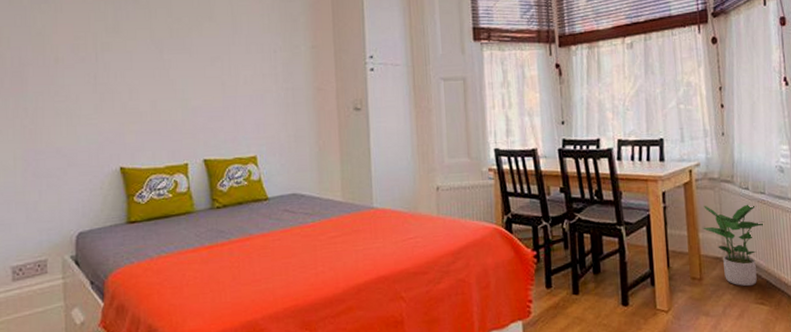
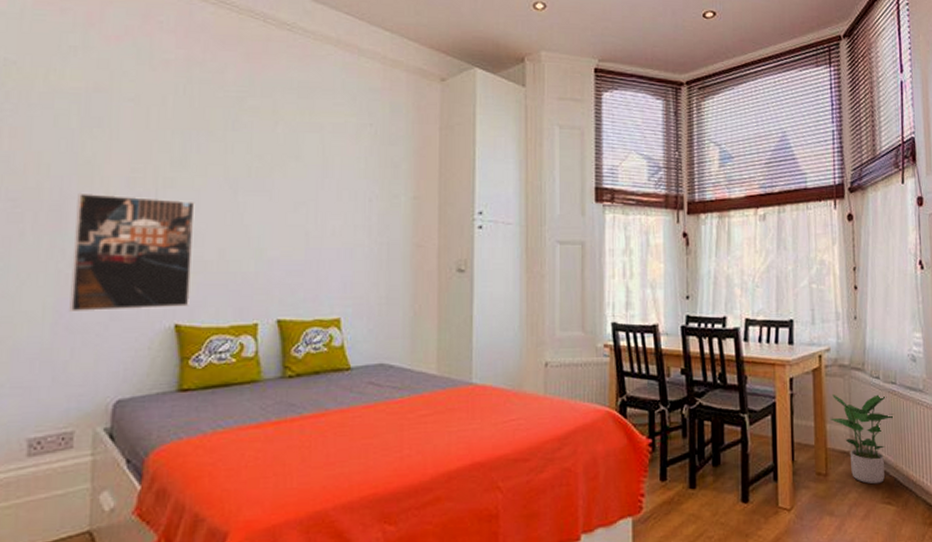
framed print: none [33,59,130,160] -> present [69,192,195,311]

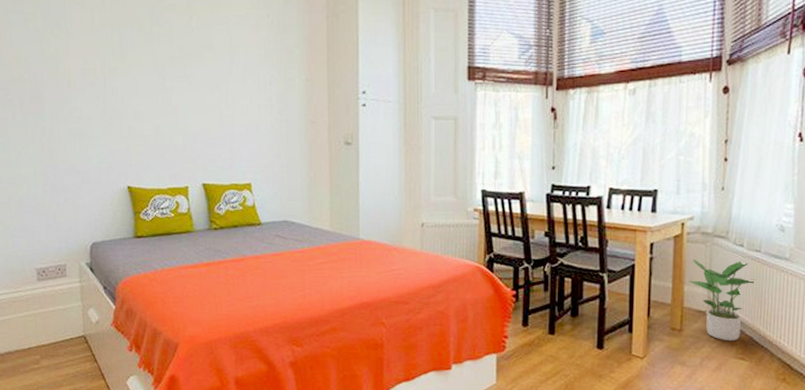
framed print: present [69,192,195,311] -> none [49,81,137,175]

